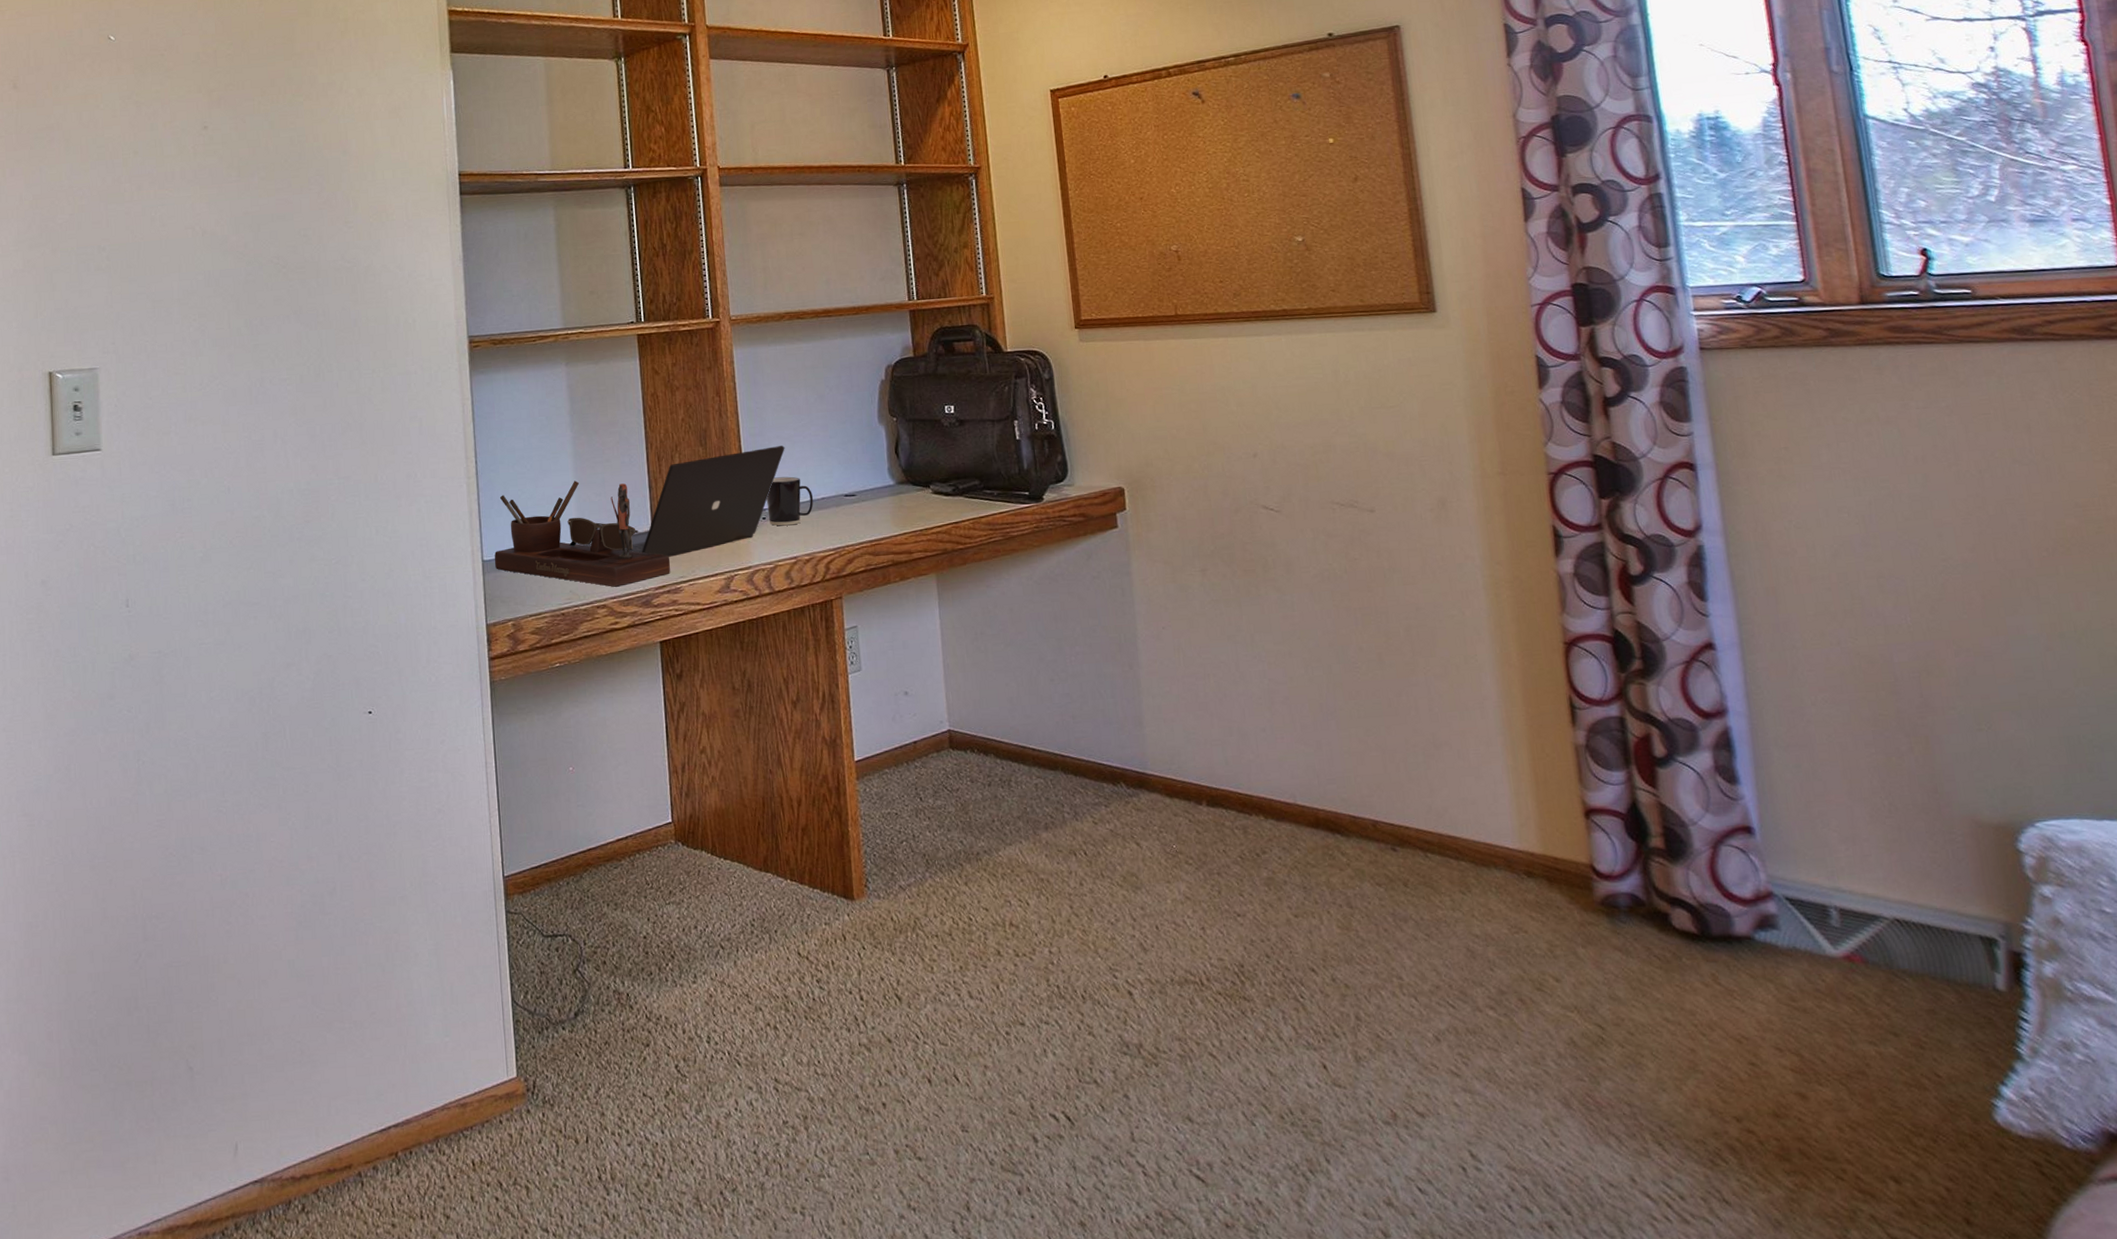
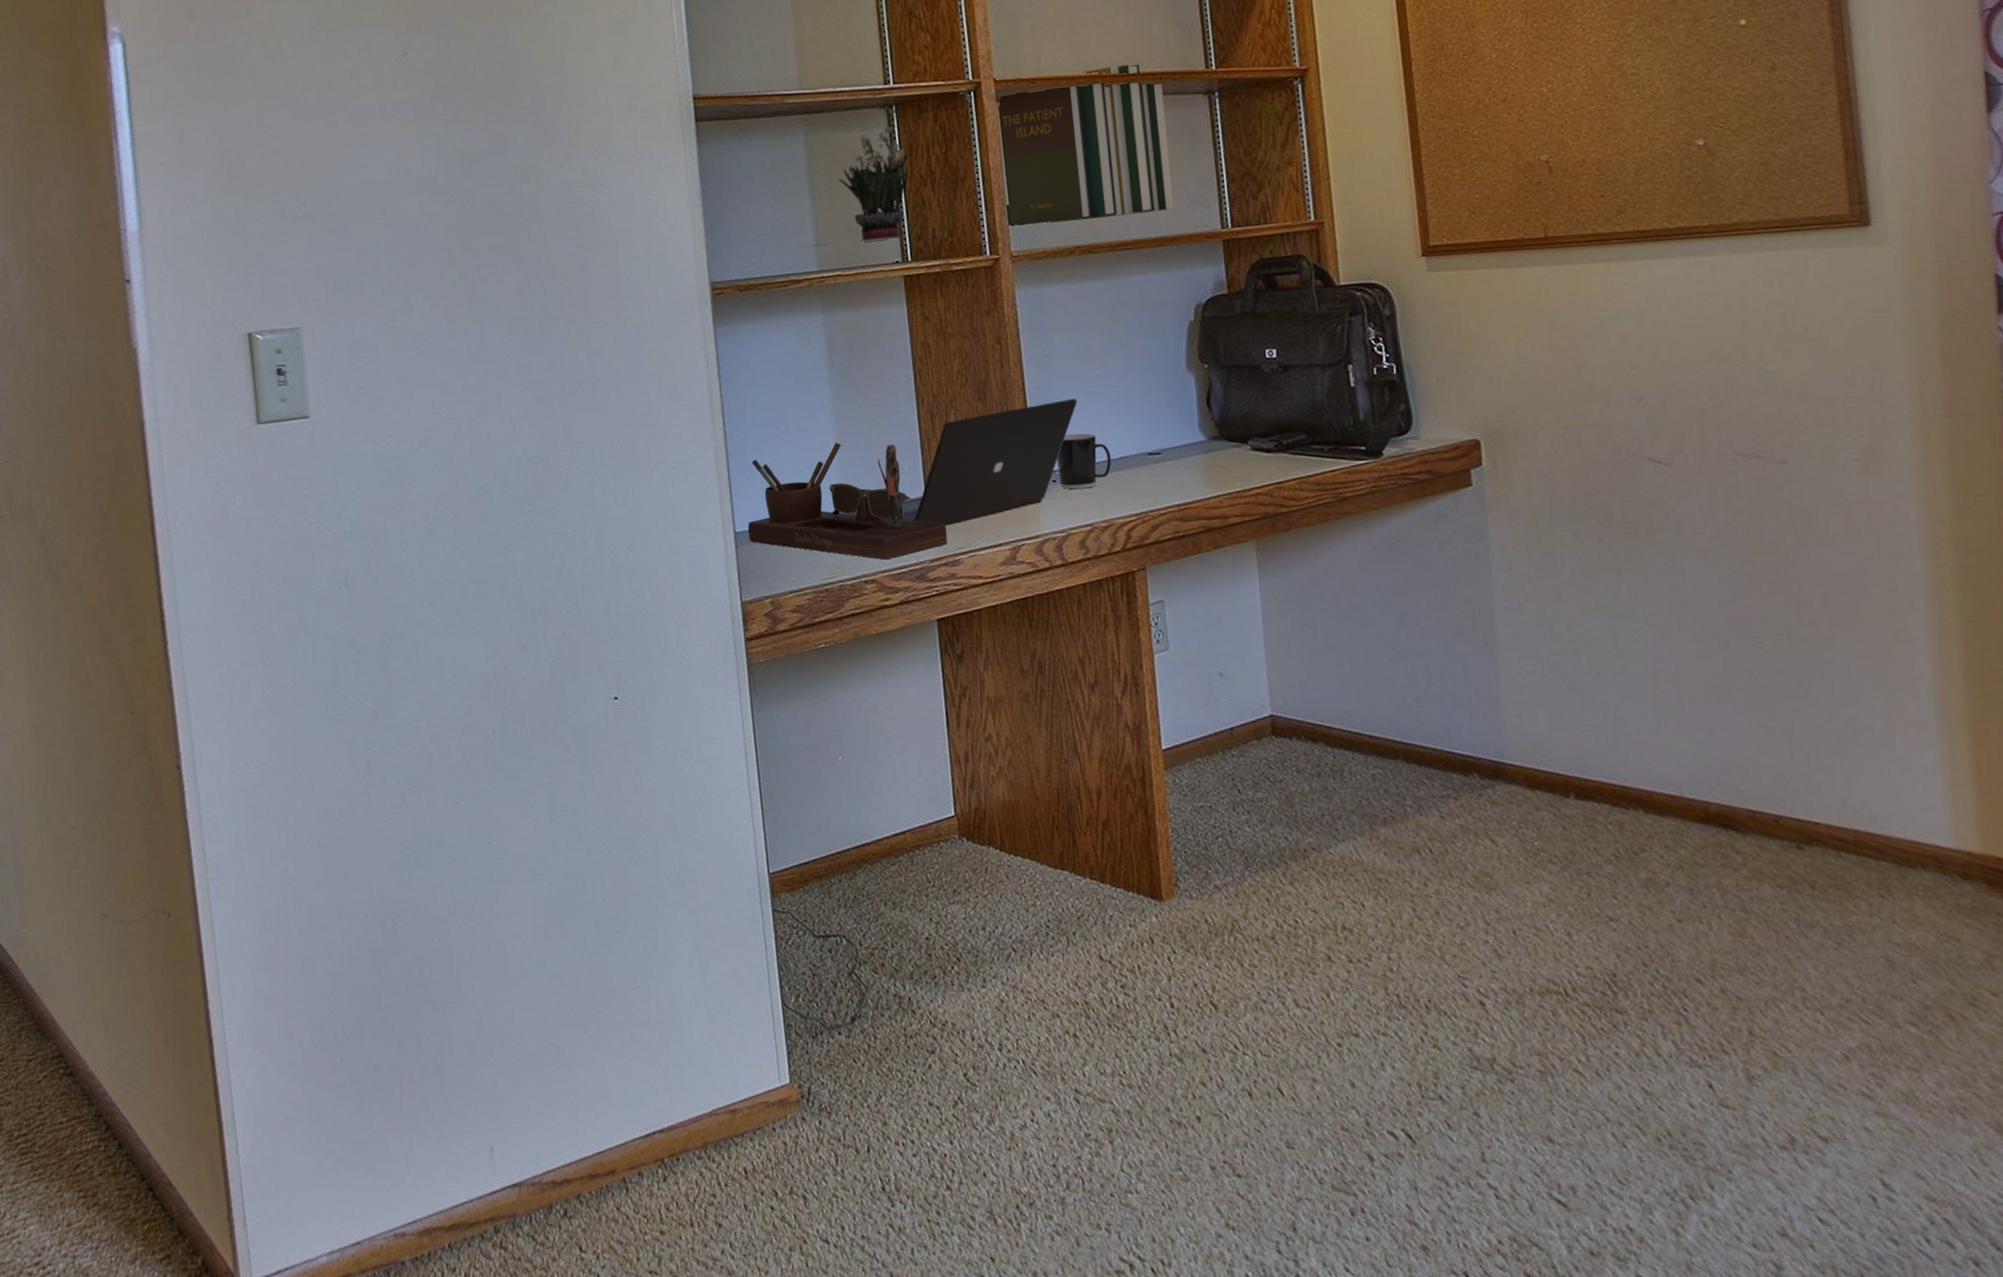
potted flower: none [548,204,644,307] -> present [800,126,909,247]
books: none [722,158,869,294] -> present [999,64,1175,227]

